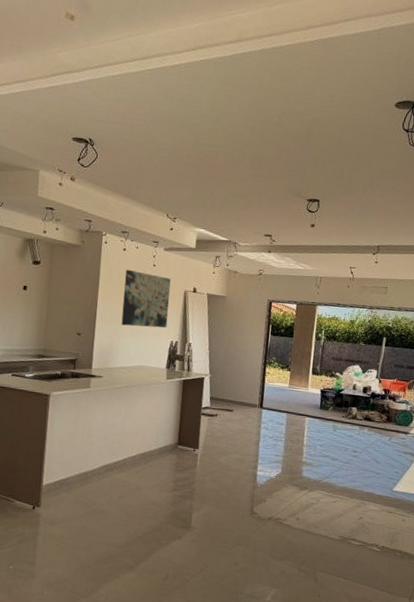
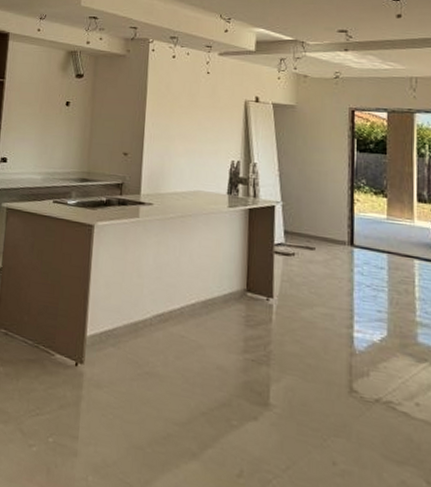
wall art: present [121,269,171,328] -> none [172,78,228,146]

